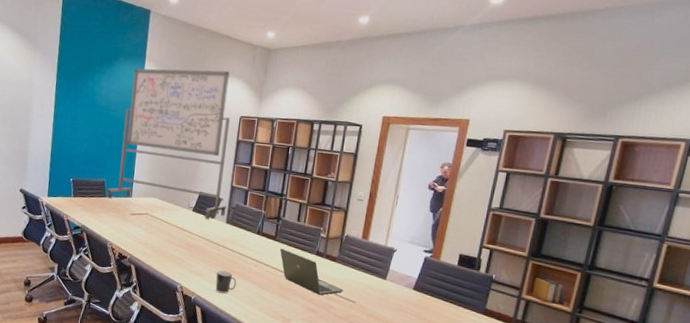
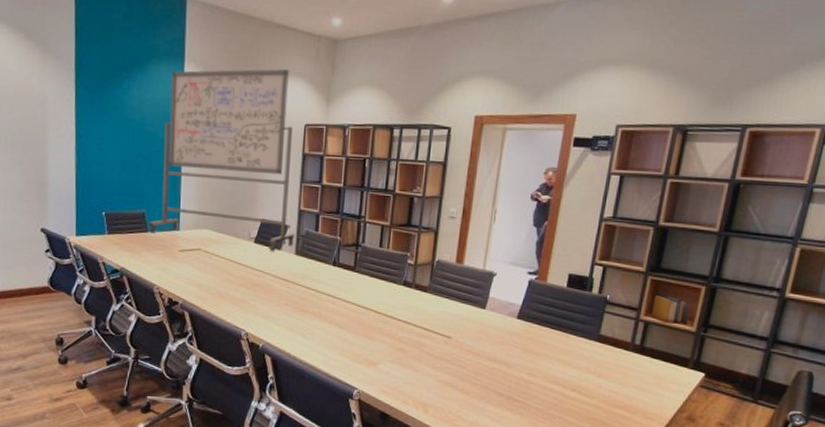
mug: present [215,270,237,294] -> none [286,311,312,338]
laptop: present [280,248,344,295] -> none [361,281,437,332]

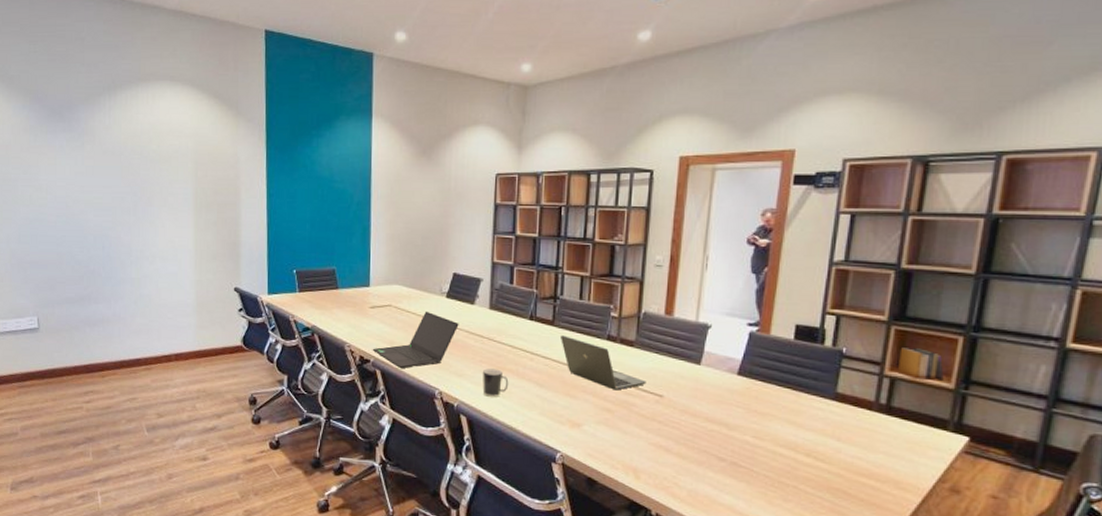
whiteboard: present [148,69,295,252] -> none [339,119,489,307]
laptop: none [182,255,266,310] -> present [373,311,459,368]
mug: none [286,311,312,338] -> present [482,368,509,397]
laptop: none [361,281,437,332] -> present [561,335,647,390]

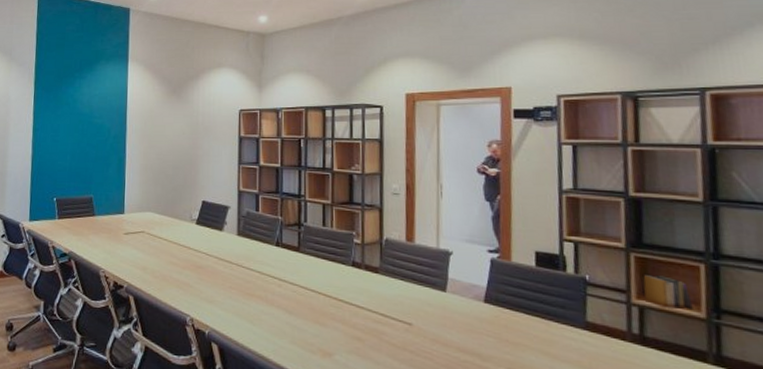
laptop: present [373,311,459,368] -> none [127,237,209,294]
mug: present [482,368,509,397] -> none [232,295,258,324]
laptop: present [561,335,647,390] -> none [307,262,394,318]

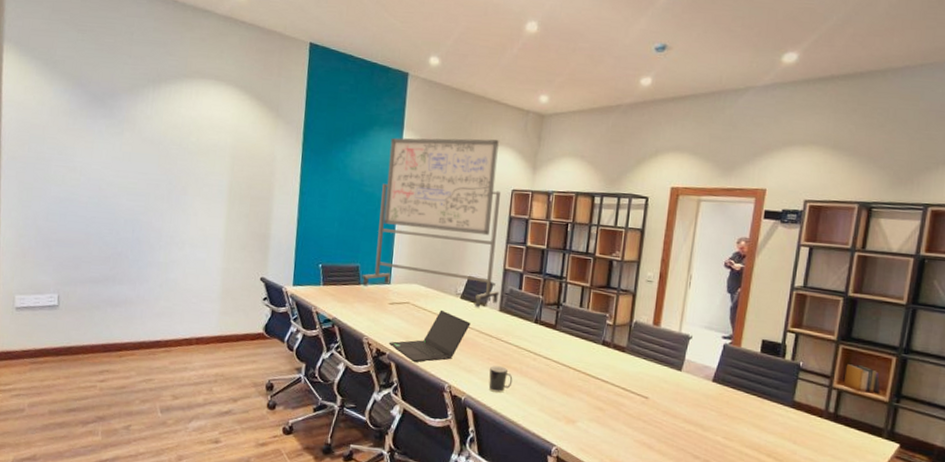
whiteboard: none [95,63,236,233] -> present [362,137,500,308]
laptop: none [127,237,209,294] -> present [389,309,471,362]
mug: none [232,295,258,324] -> present [488,366,513,393]

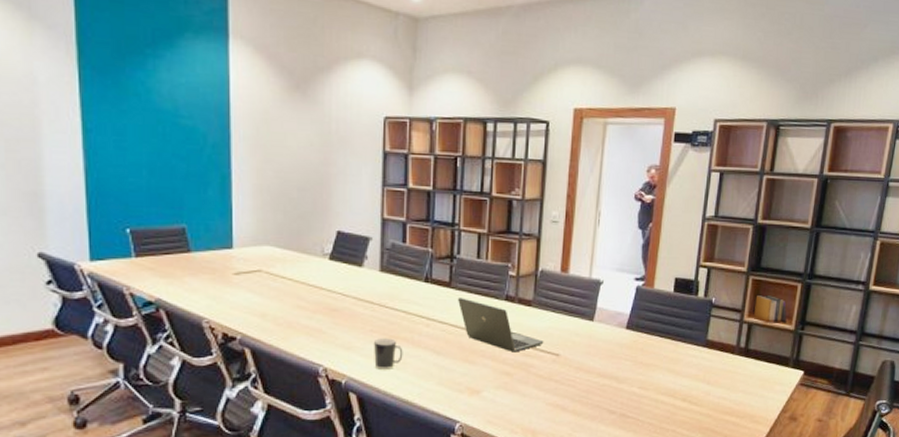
whiteboard: present [362,137,500,308] -> none [191,49,379,270]
laptop: present [389,309,471,362] -> none [240,276,345,344]
laptop: none [561,339,635,391] -> present [458,298,544,353]

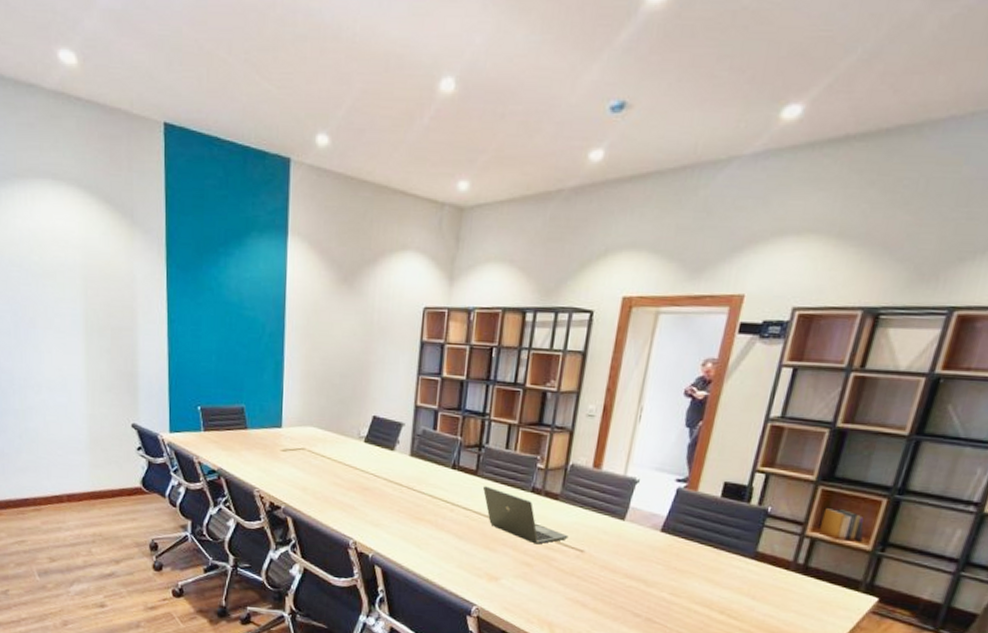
mug: present [373,338,403,370] -> none [399,518,427,549]

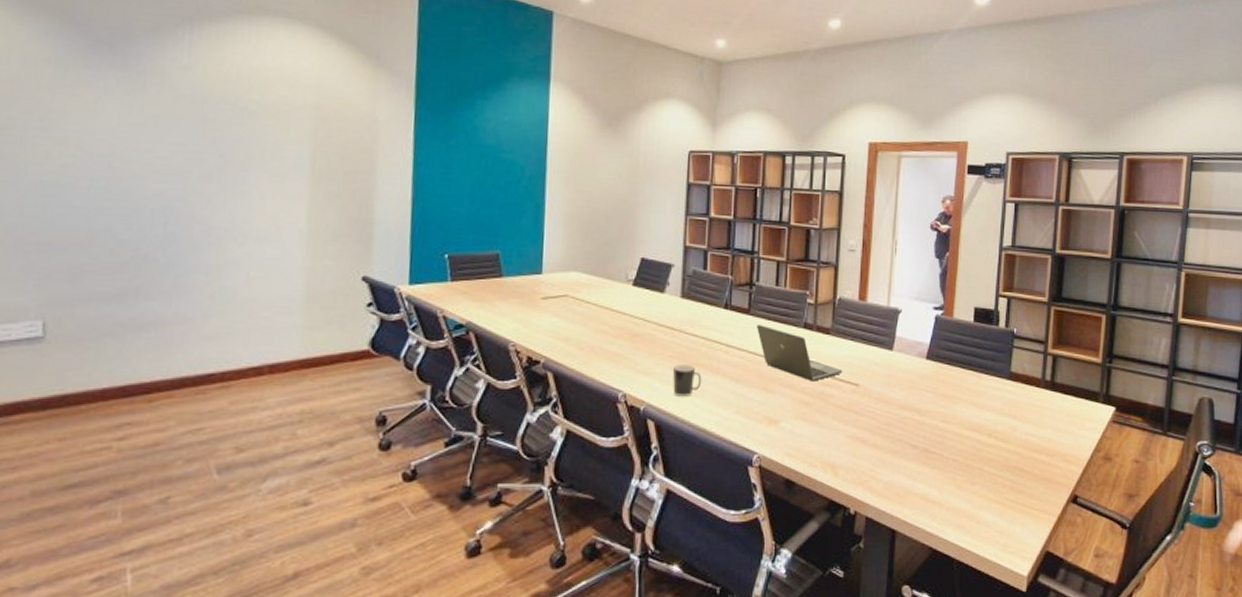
mug: none [399,518,427,549] -> present [672,364,702,397]
books: present [819,508,864,543] -> none [1058,327,1093,357]

